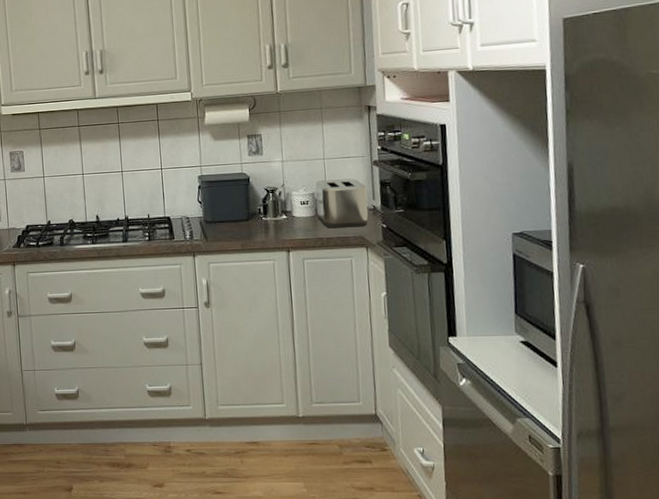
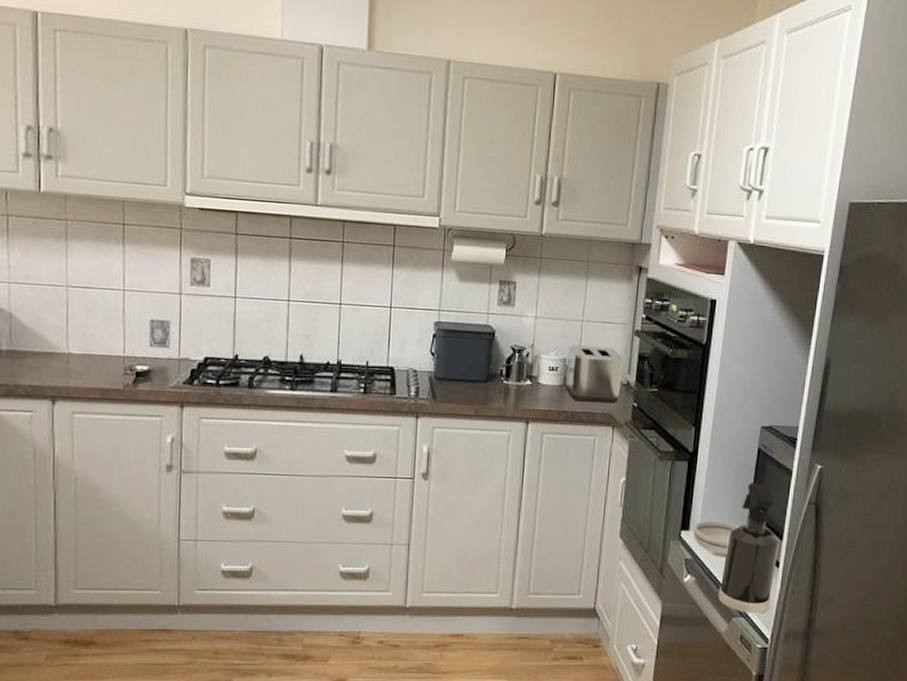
bowl: none [460,325,507,360] -> present [693,520,739,557]
spray bottle: none [497,287,555,414] -> present [718,483,780,614]

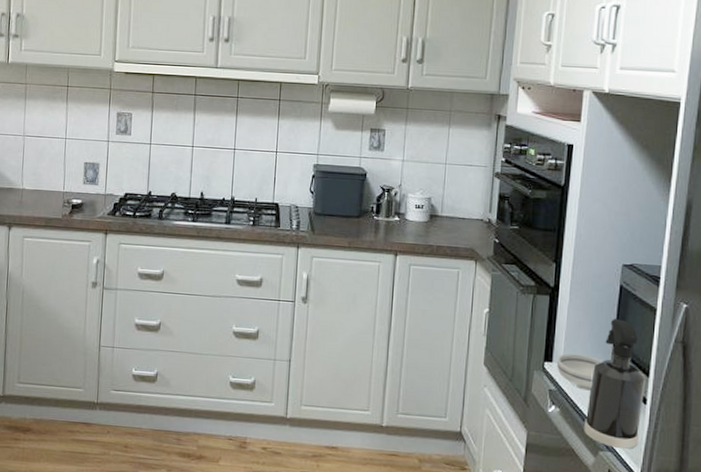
toaster: present [565,344,623,404] -> none [430,185,485,239]

